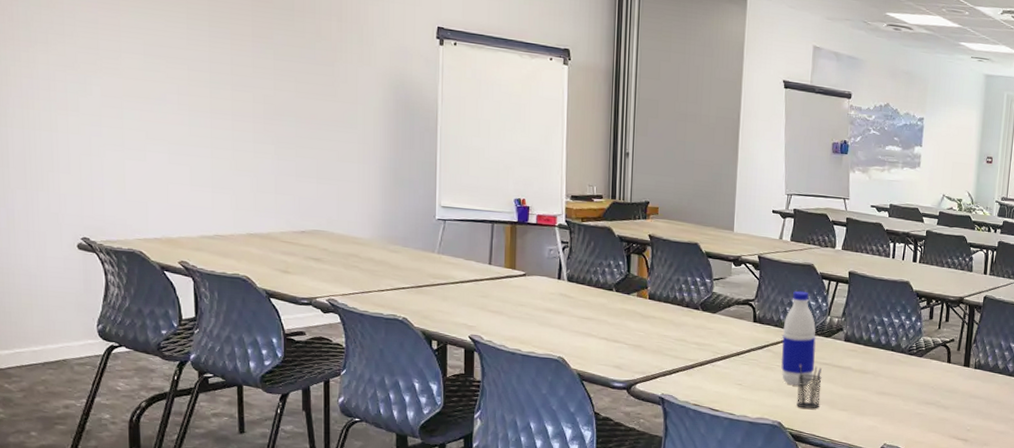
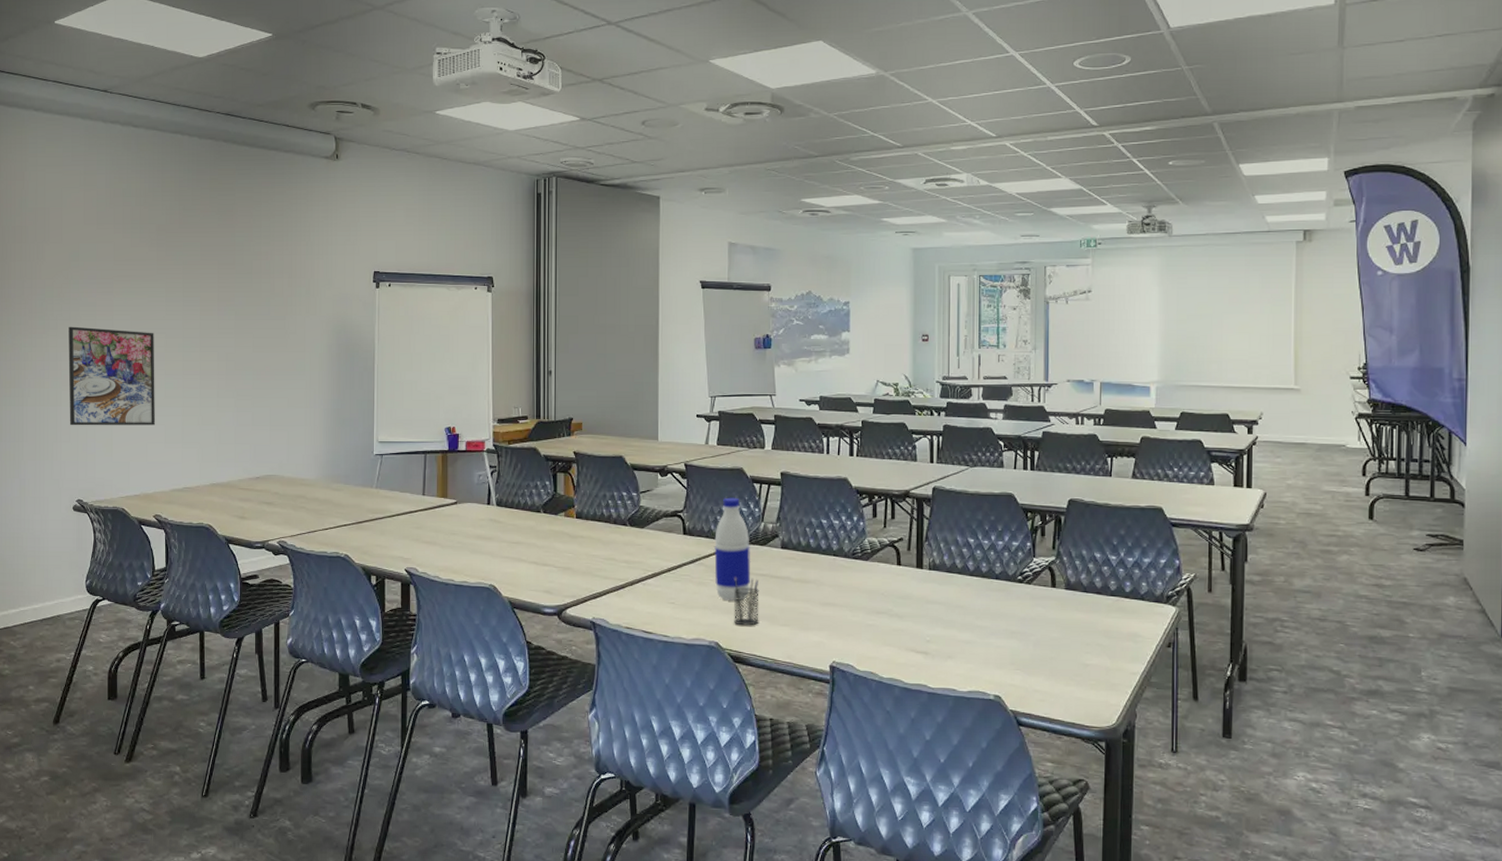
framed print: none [63,42,178,165] -> present [68,326,155,426]

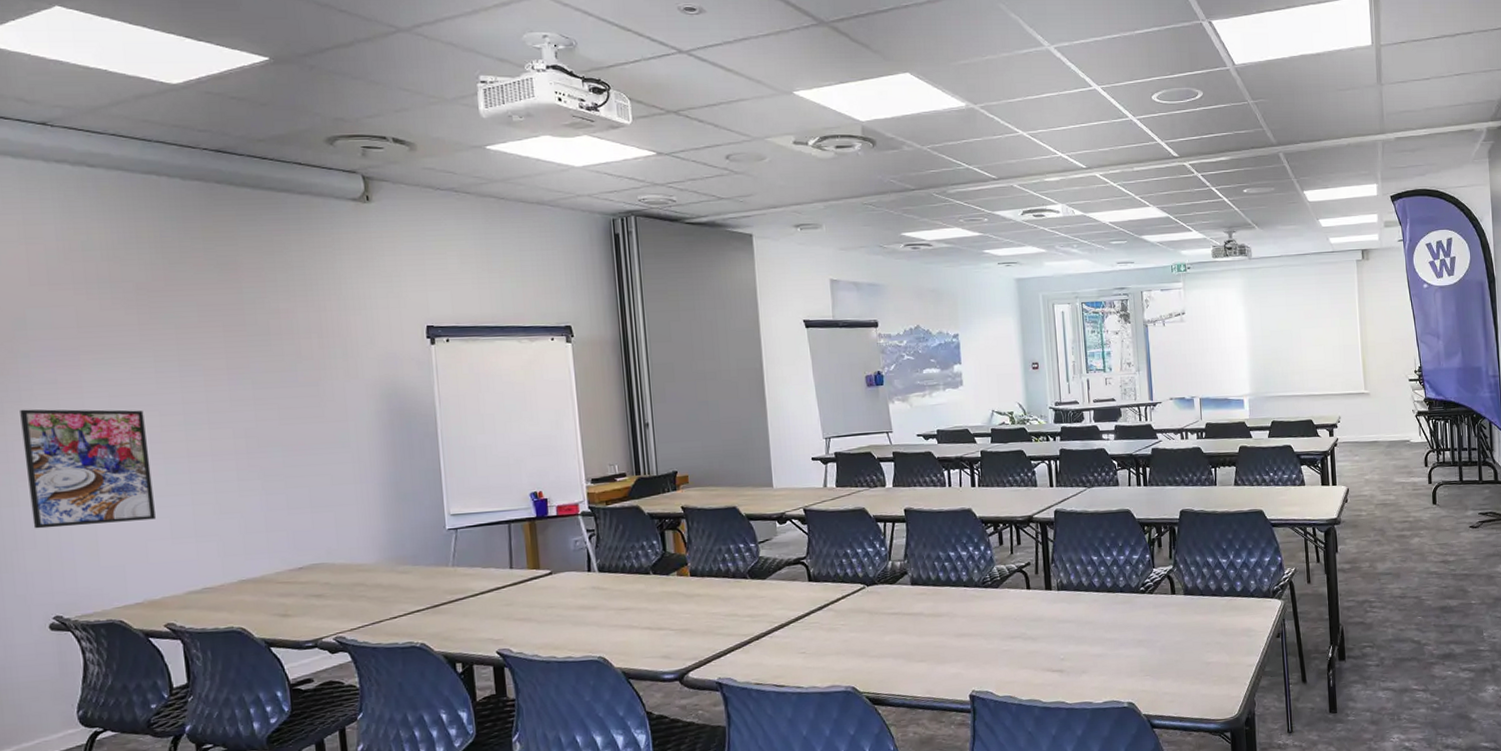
water bottle: present [714,497,751,600] -> none [842,538,883,643]
pencil holder: present [734,576,759,626] -> none [866,618,895,667]

